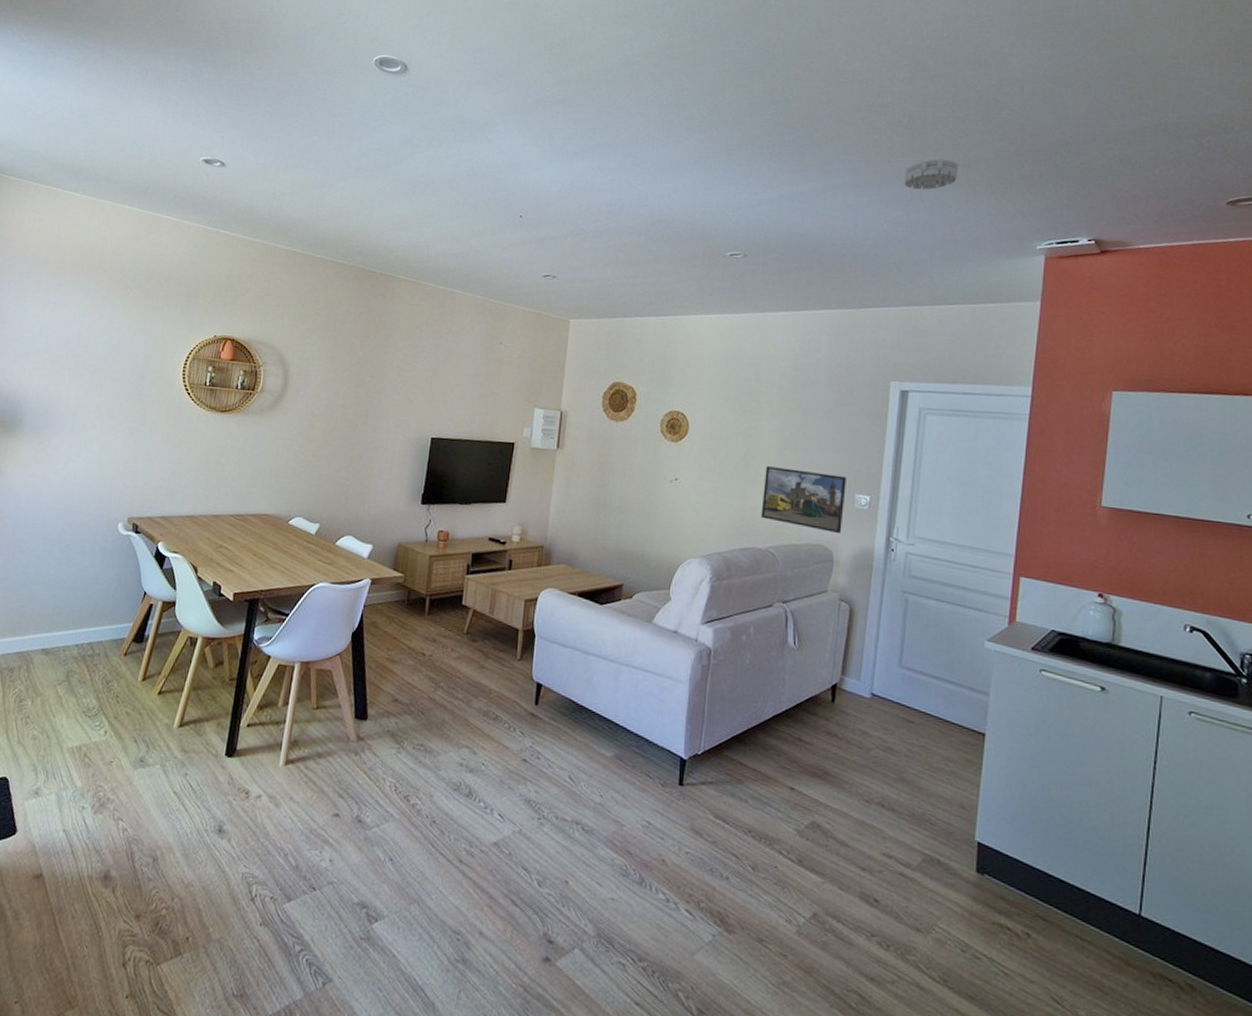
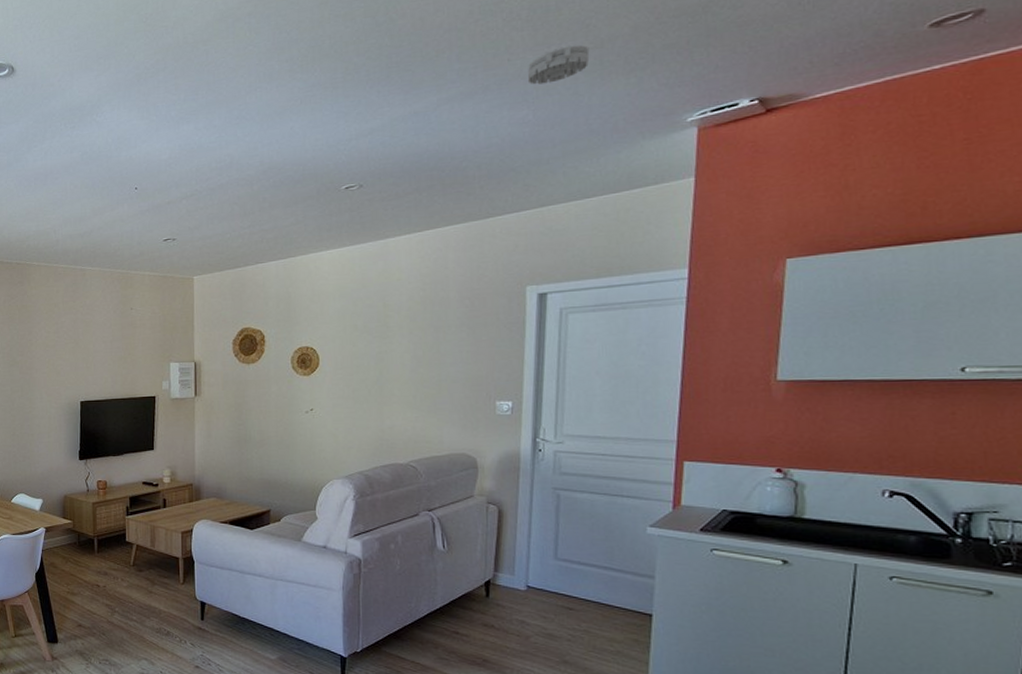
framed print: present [760,466,847,533] -> none [399,385,486,441]

